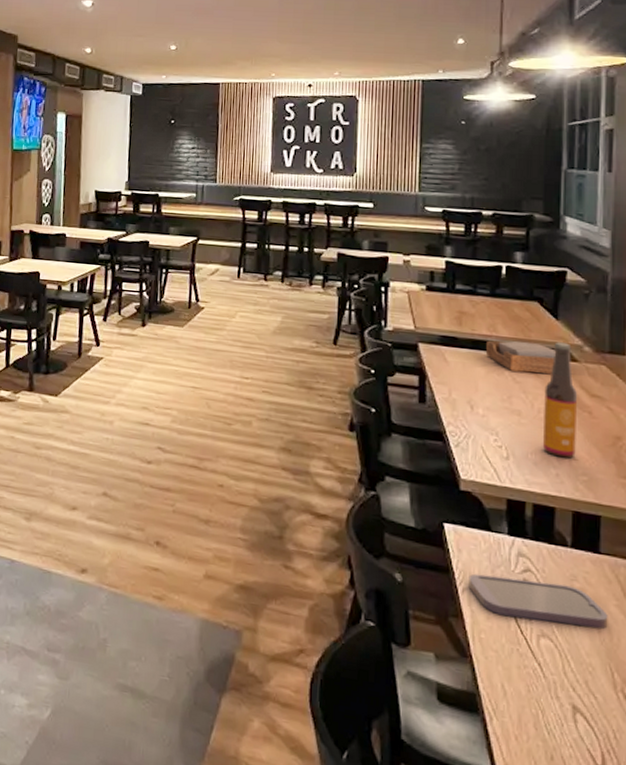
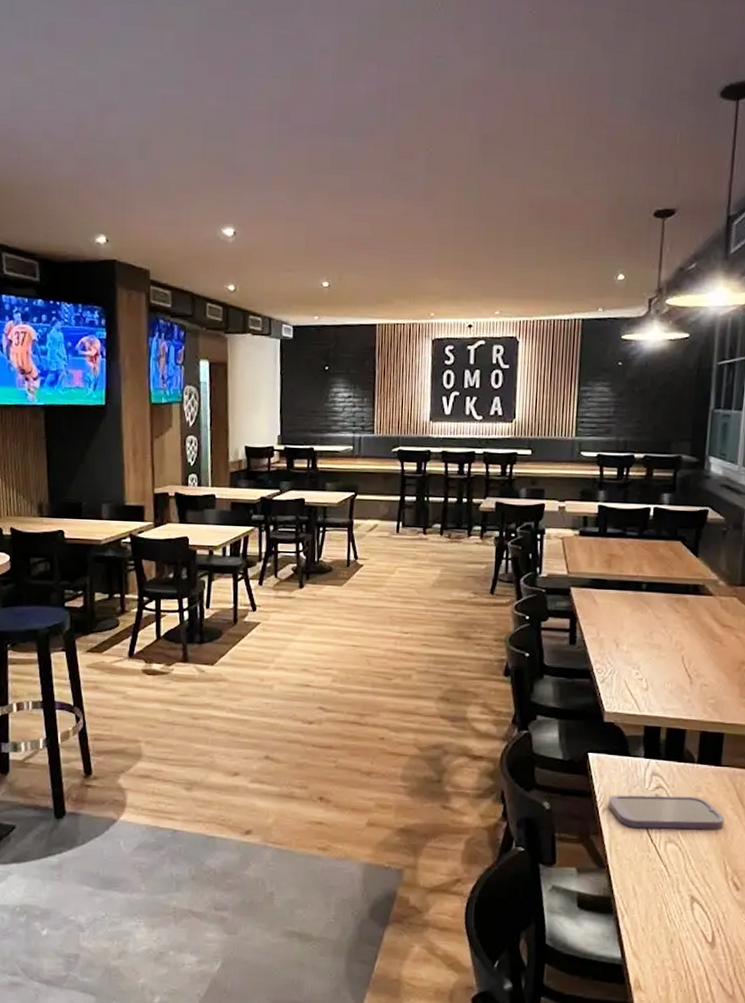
napkin holder: present [485,340,556,375] -> none [631,580,694,610]
beer bottle: present [543,342,578,459] -> none [678,578,711,685]

